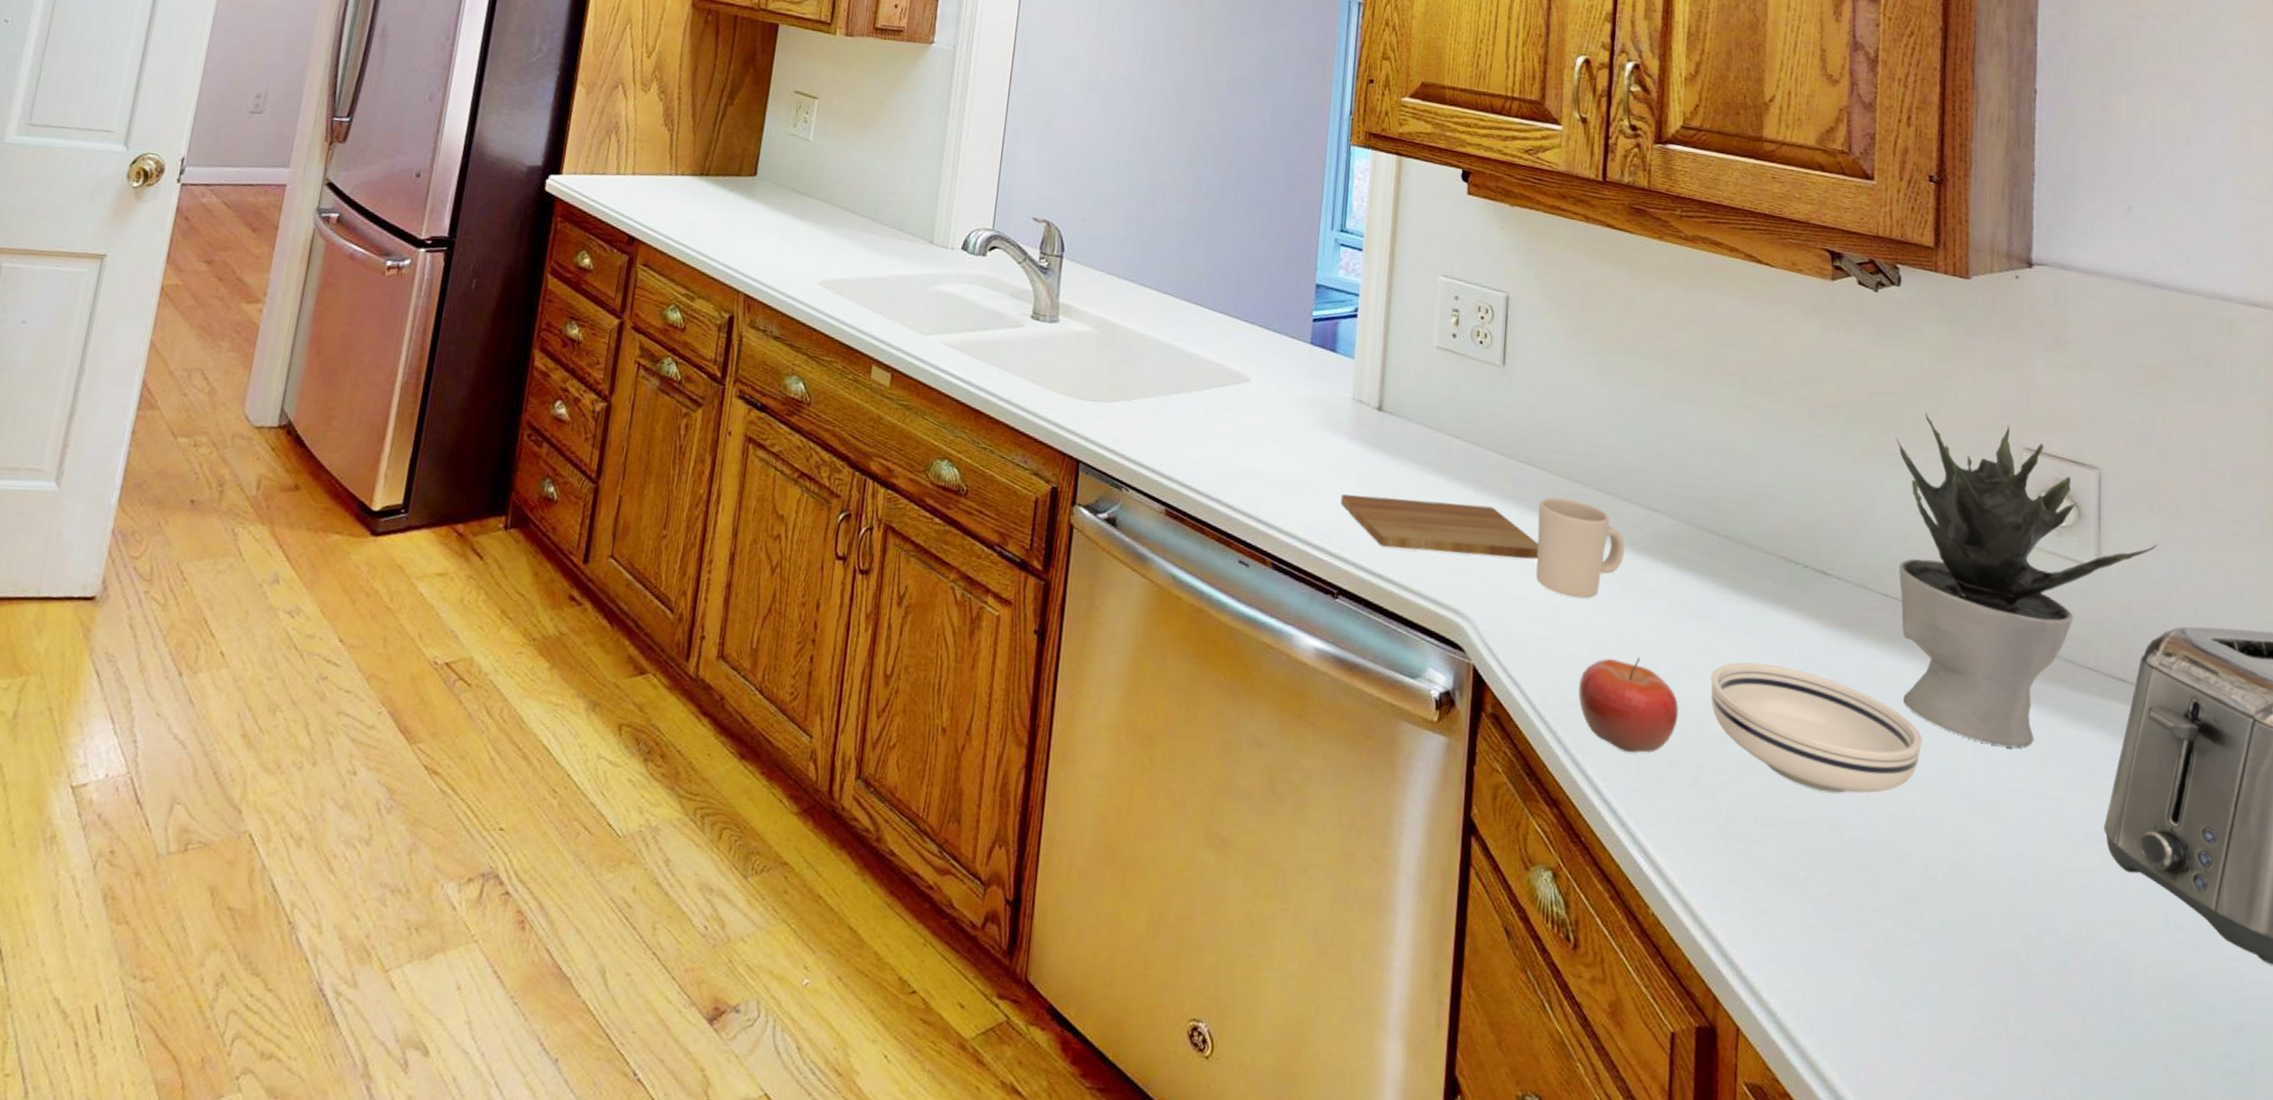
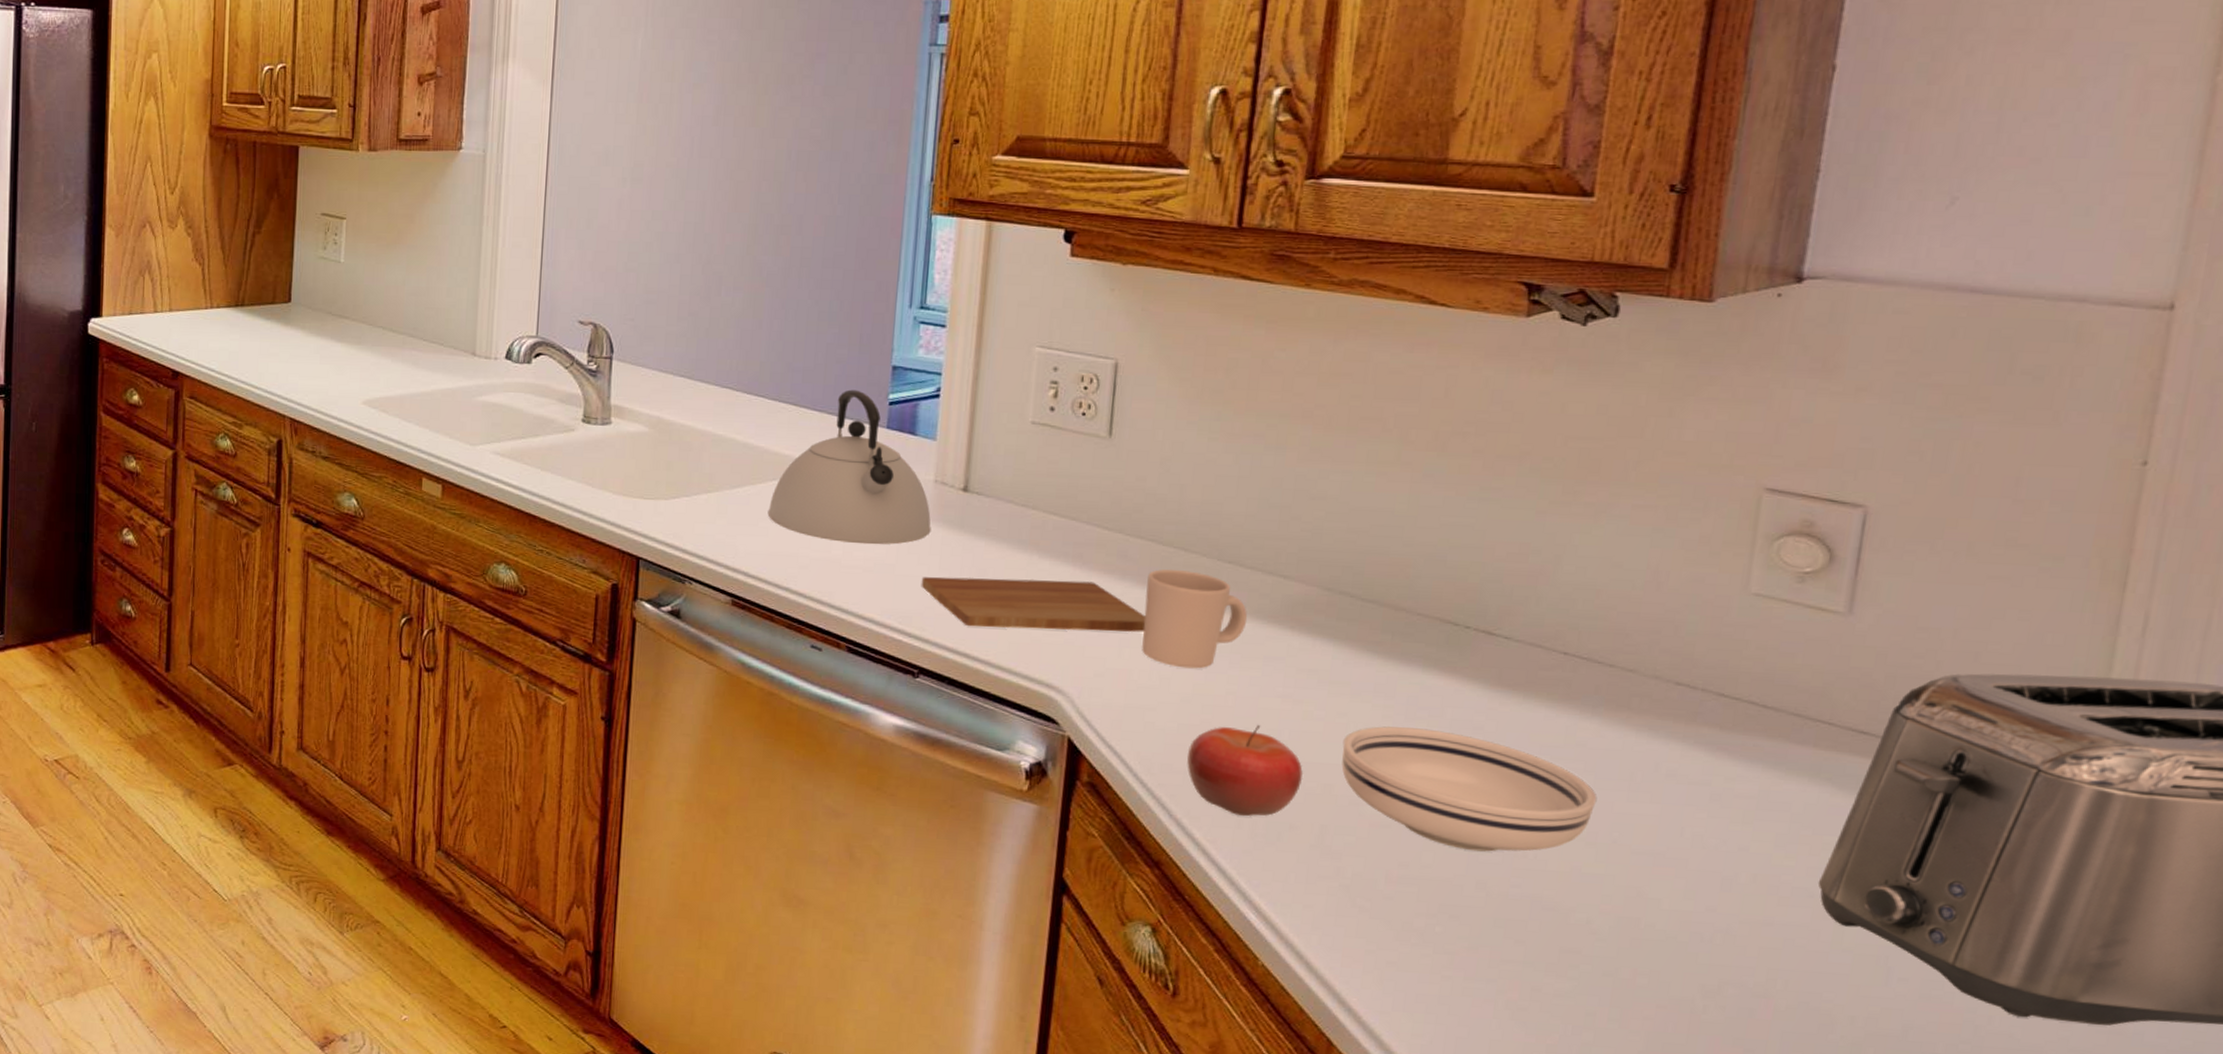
kettle: none [1201,304,1350,460] -> present [767,389,931,545]
potted plant: present [1895,411,2158,748] -> none [1577,455,1936,804]

